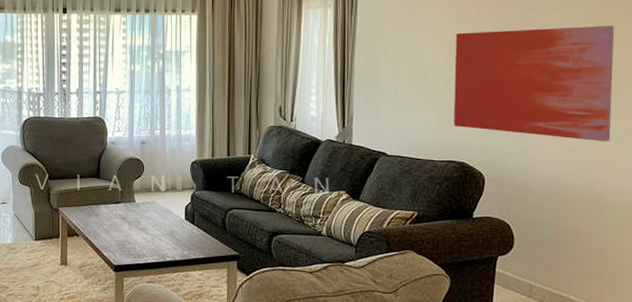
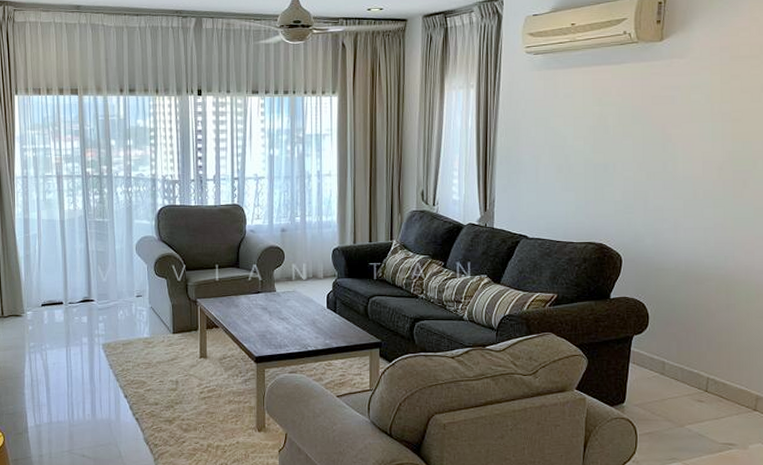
wall art: present [453,25,615,142] -> none [593,104,749,221]

